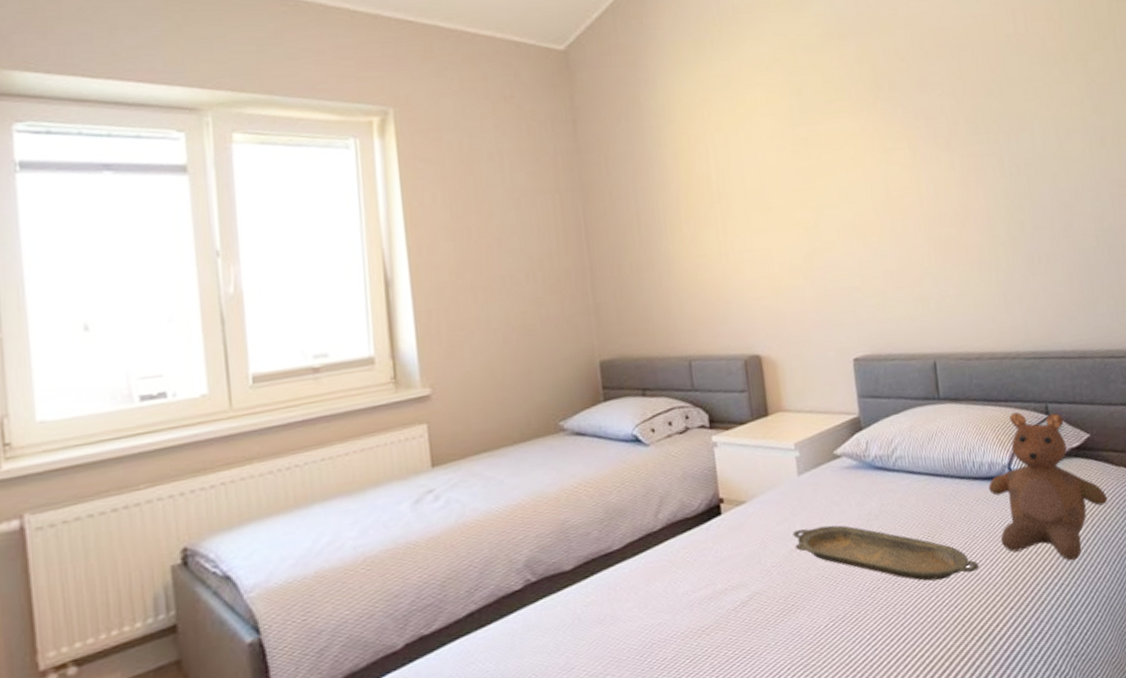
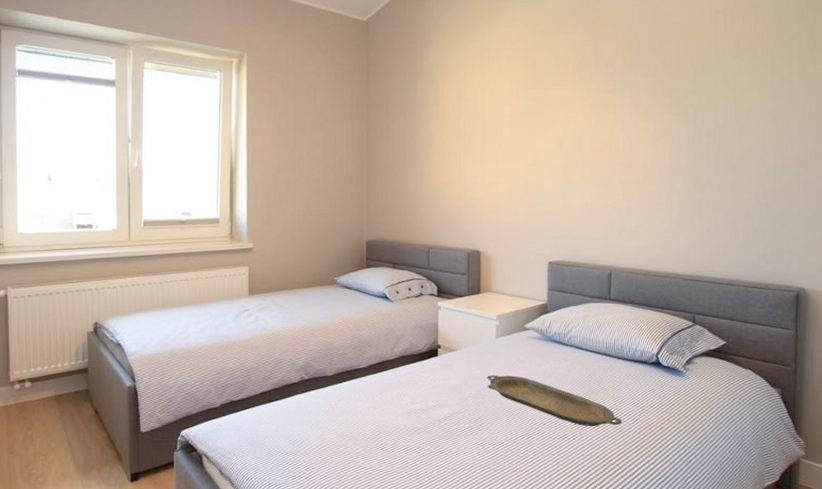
teddy bear: present [988,412,1108,561] -> none [639,318,733,431]

